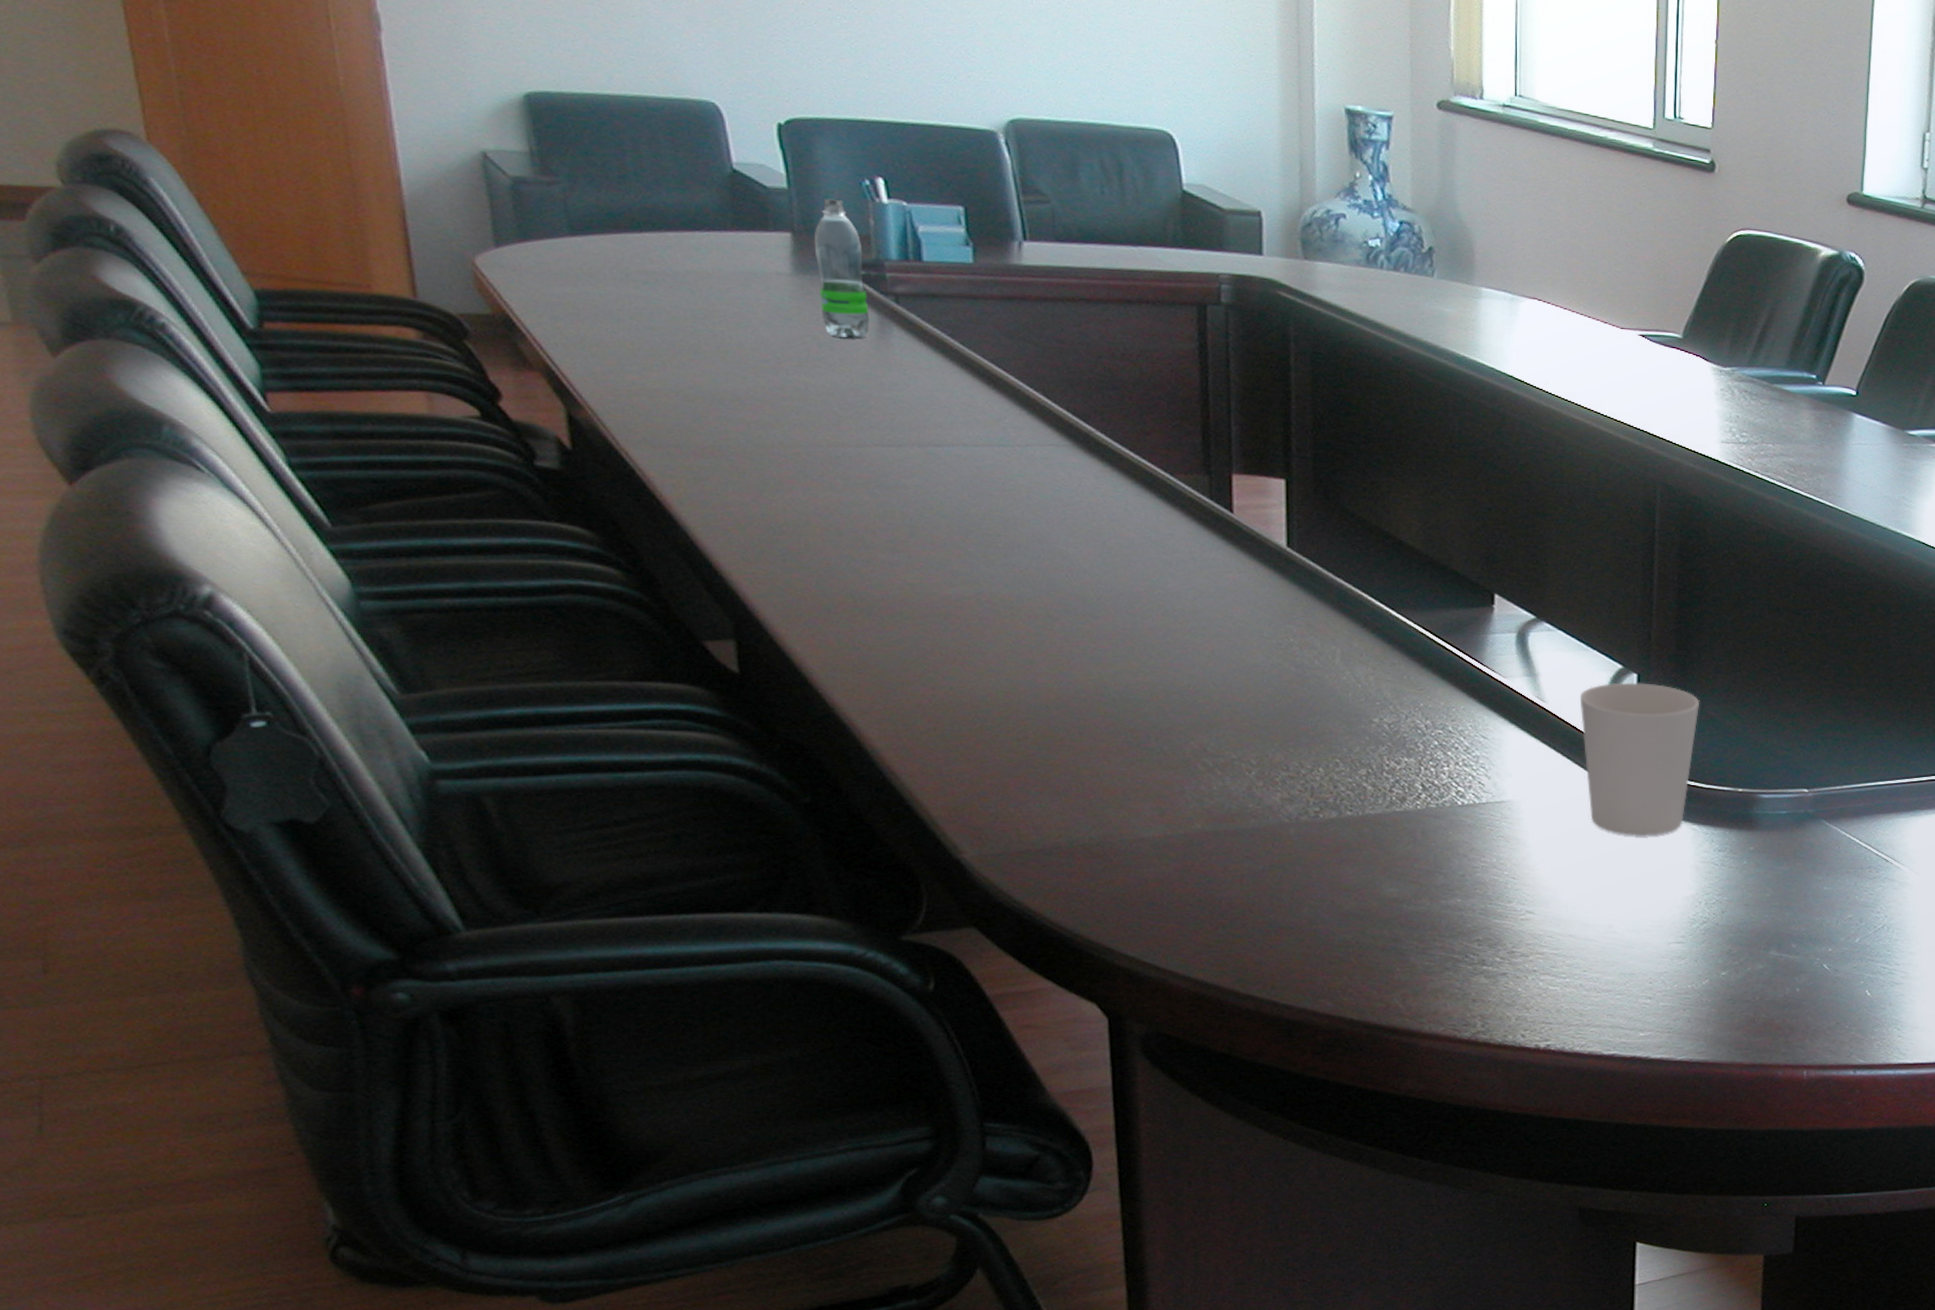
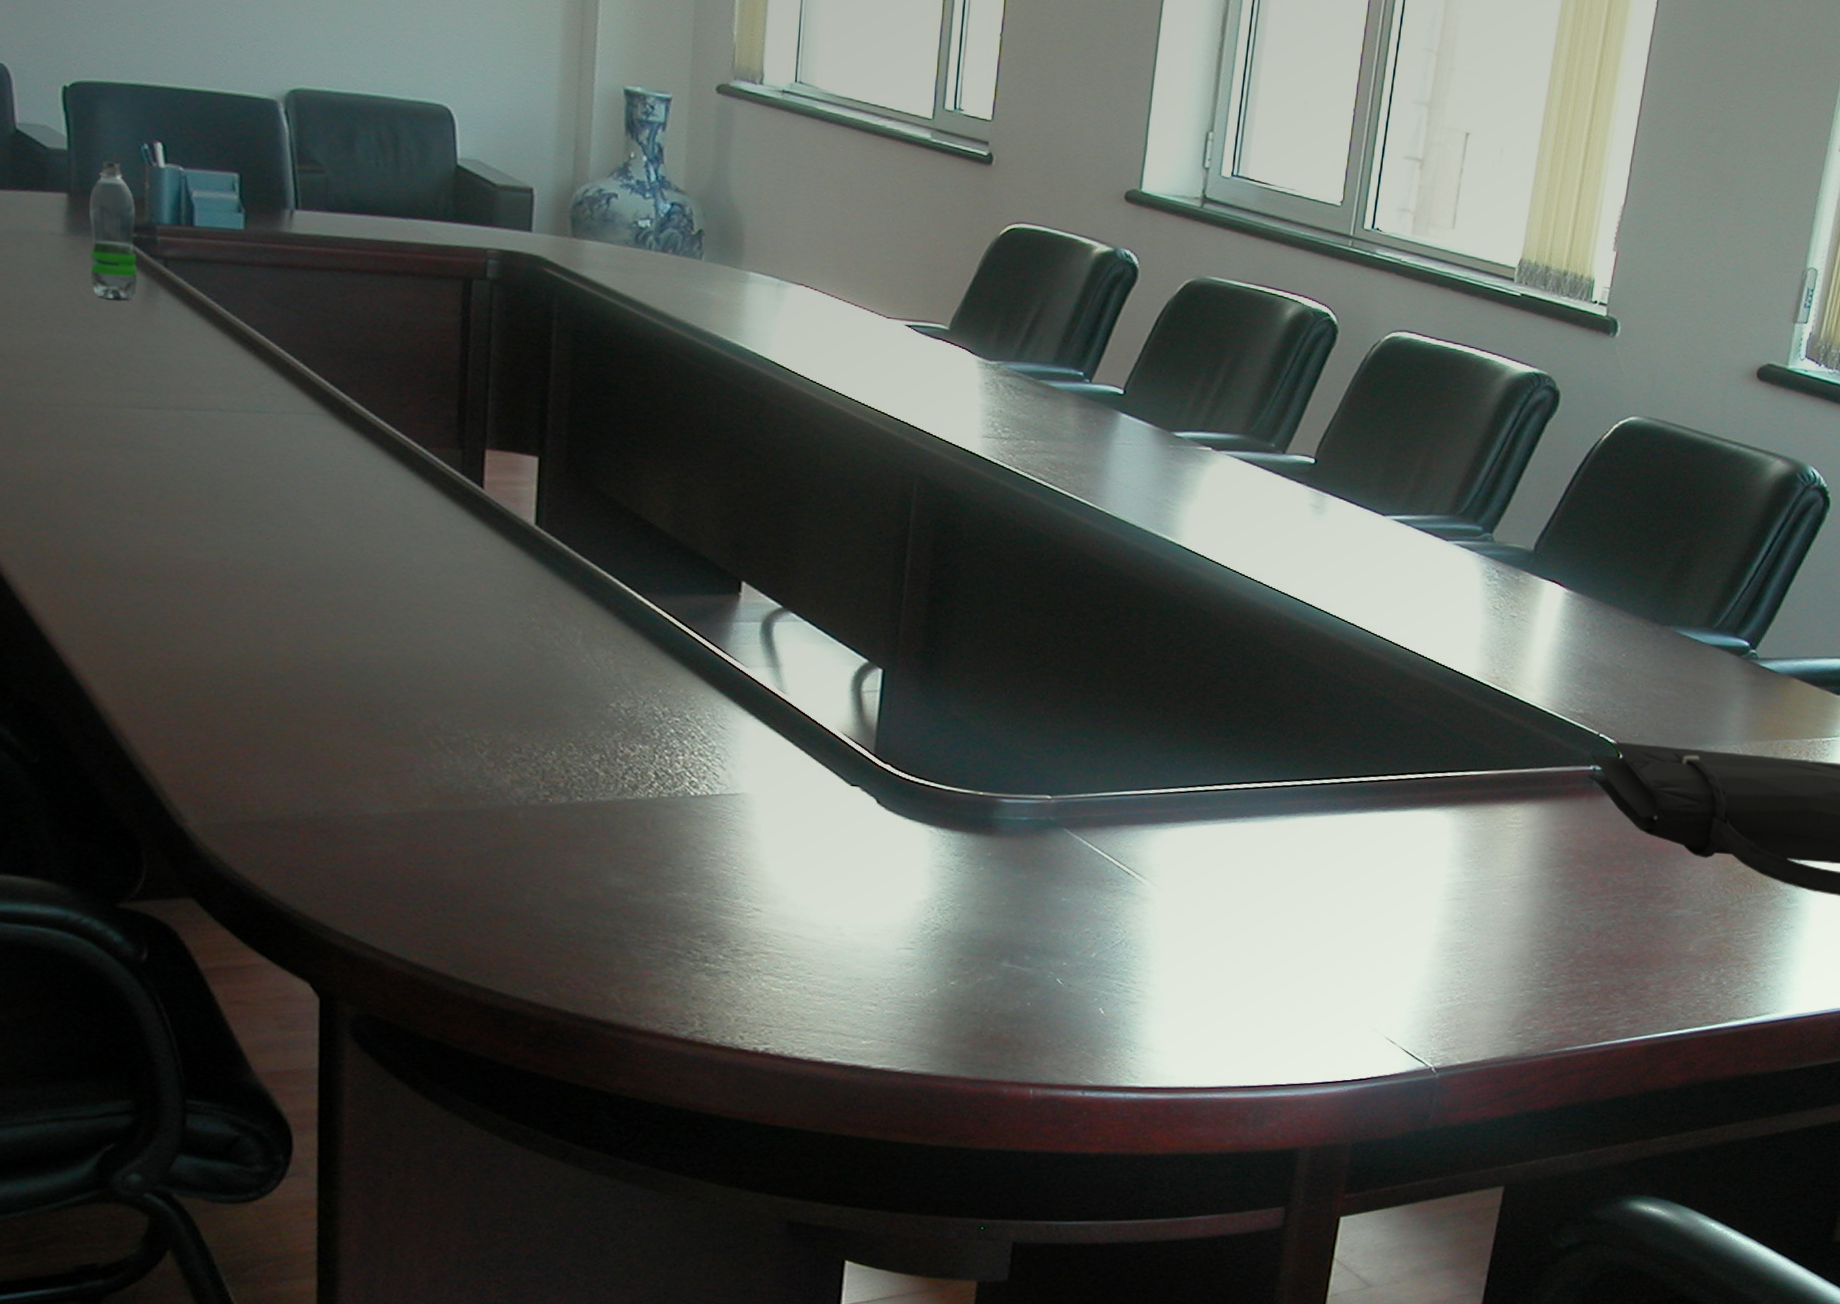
dixie cup: present [1579,682,1700,836] -> none [822,677,945,836]

